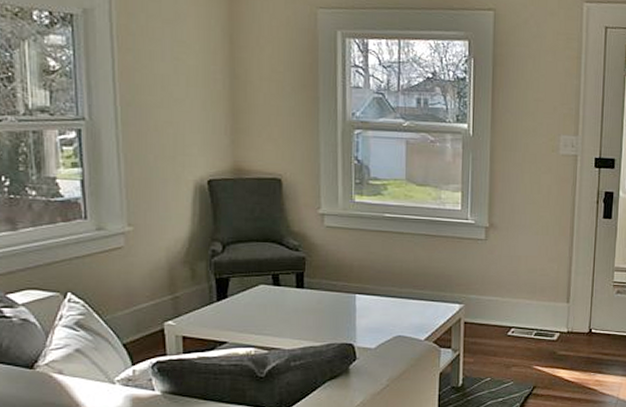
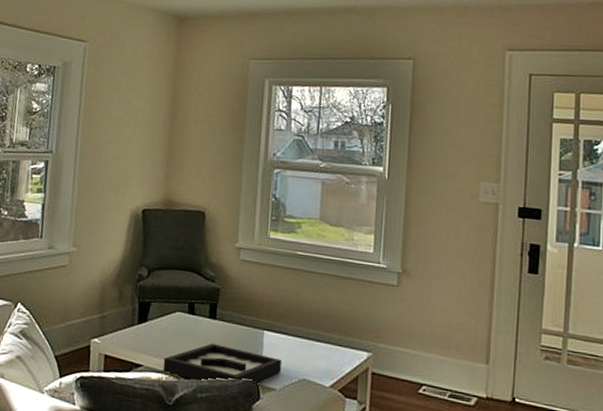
decorative tray: none [250,313,377,352] -> present [162,343,282,384]

